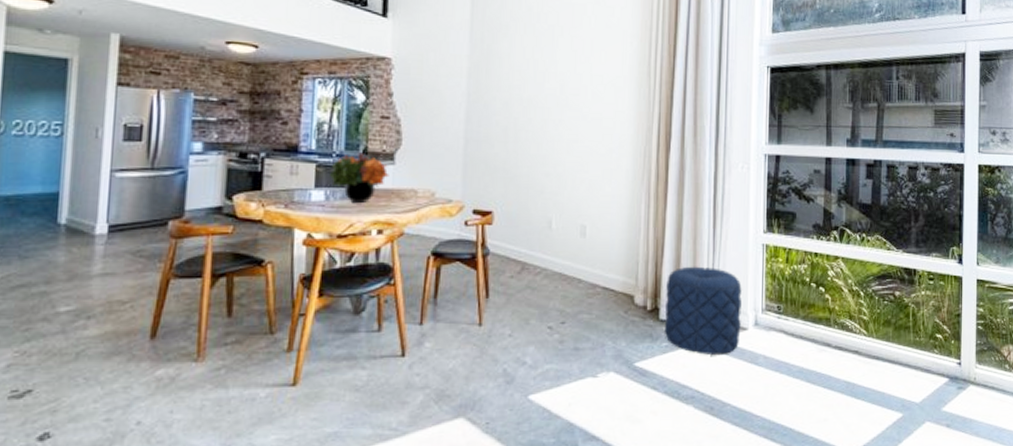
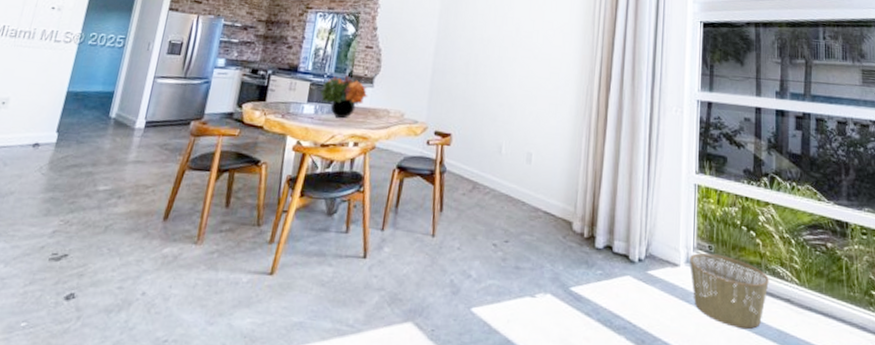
pouf: present [664,266,742,356] -> none [599,199,674,289]
basket: none [757,313,838,384] -> present [689,252,769,329]

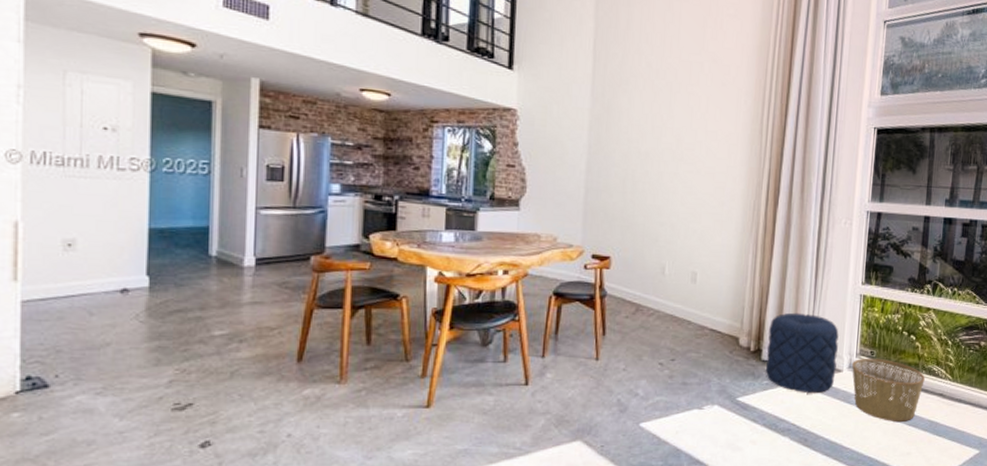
flower arrangement: present [320,75,368,118] -> none [459,198,514,245]
pouf: none [599,199,674,289] -> present [765,312,839,394]

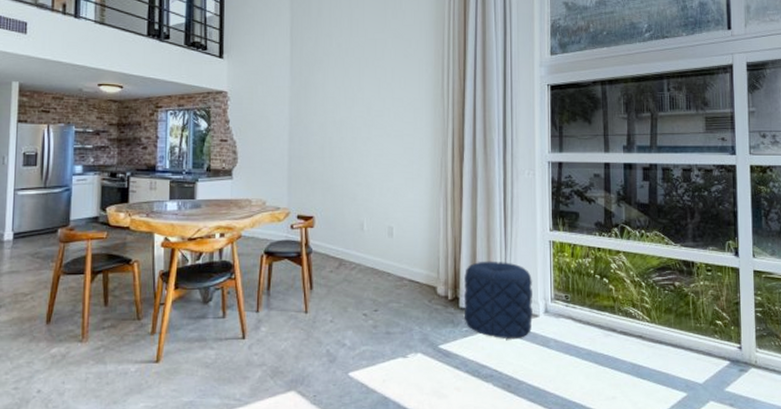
basket: present [851,358,925,421] -> none [547,302,622,365]

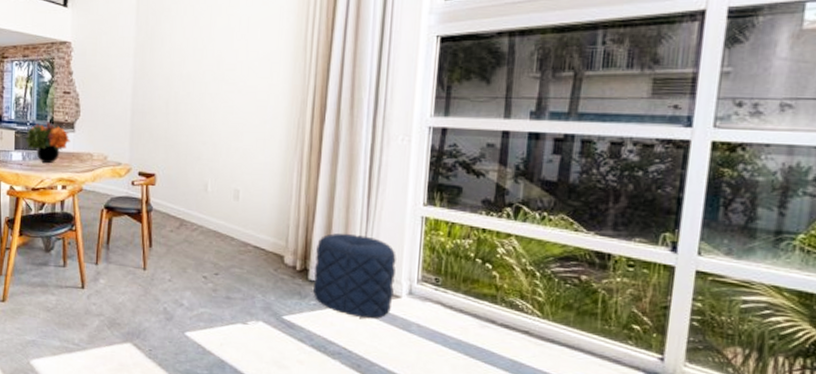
flower arrangement: none [181,170,228,211] -> present [26,122,71,163]

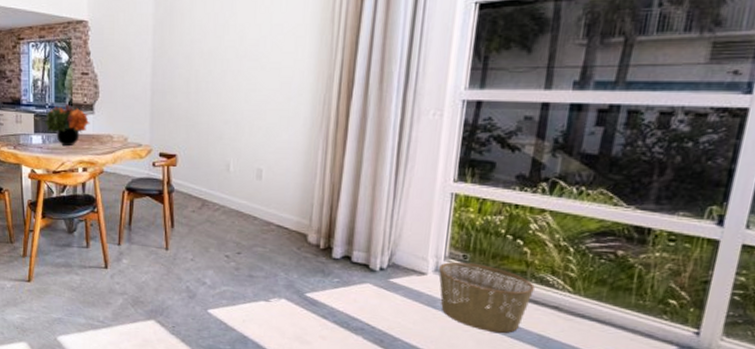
pouf: present [312,233,396,318] -> none [336,211,424,295]
basket: none [411,285,505,358] -> present [438,261,535,333]

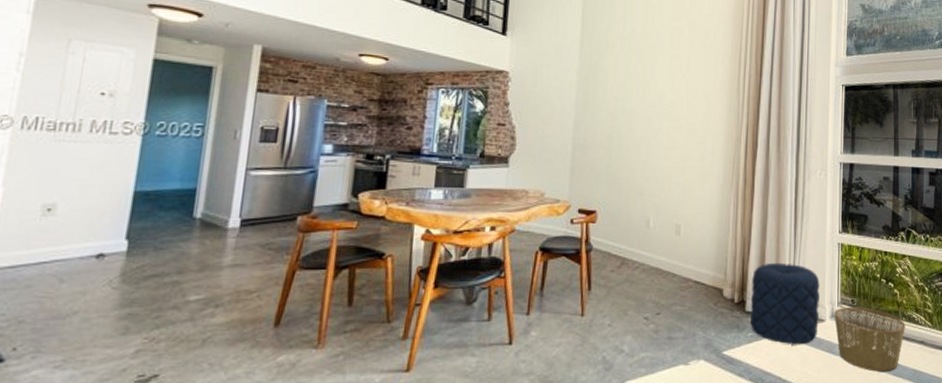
flower arrangement: present [45,104,90,146] -> none [449,156,503,201]
pouf: none [336,211,424,295] -> present [749,262,820,345]

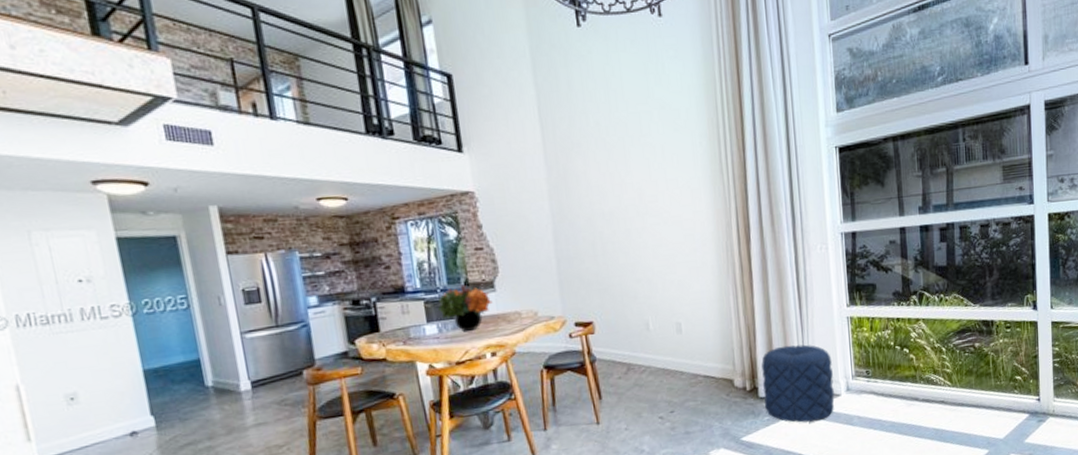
flower arrangement: none [449,156,503,201] -> present [438,285,493,331]
basket: present [833,306,905,372] -> none [849,376,924,436]

